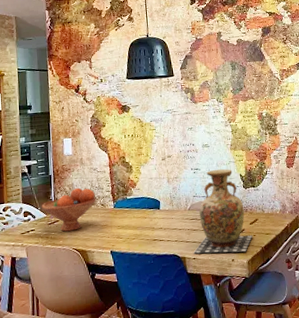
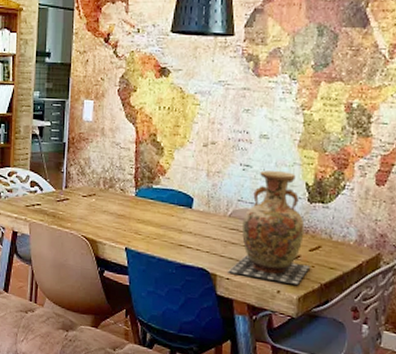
fruit bowl: present [41,187,97,232] -> none [50,163,116,215]

